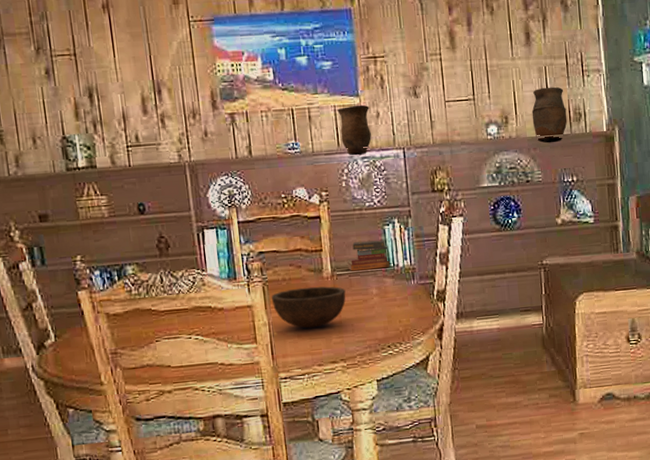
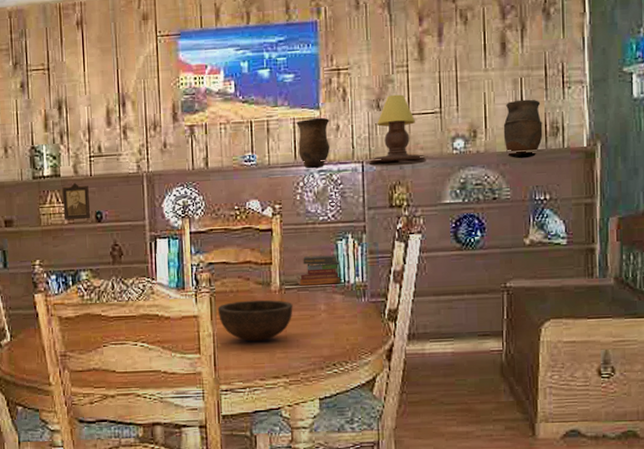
photo frame: none [100,174,133,212] -> present [62,183,91,219]
table lamp: none [409,82,464,153] -> present [368,94,427,167]

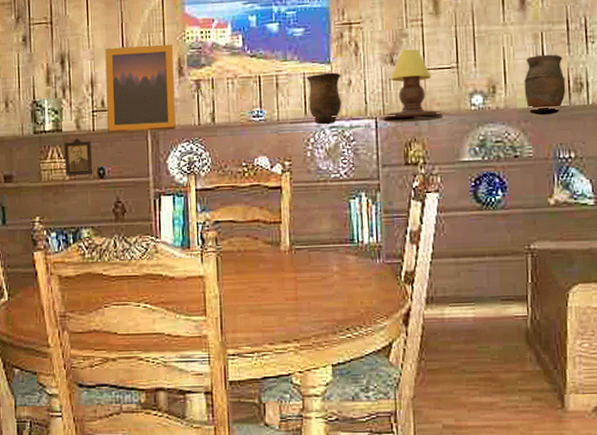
picture frame: none [101,90,171,178] -> present [105,44,176,133]
bowl: present [217,299,293,342] -> none [224,260,304,304]
books: present [296,255,341,286] -> none [307,214,355,246]

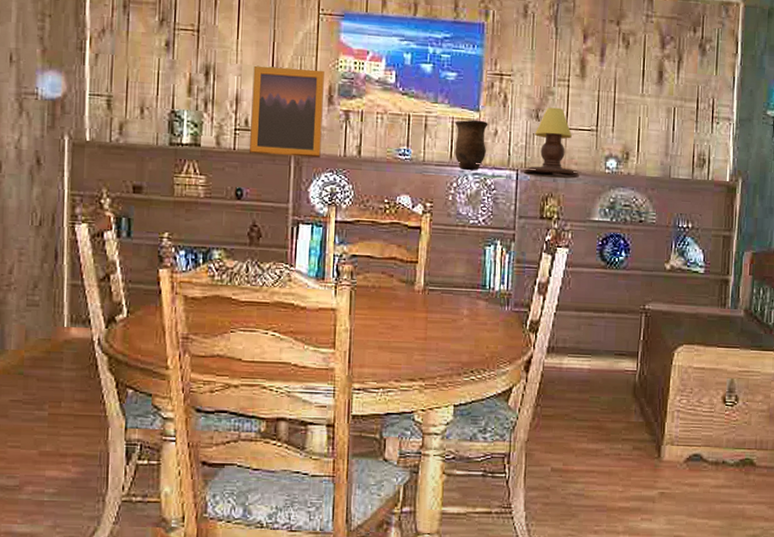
photo frame: present [64,138,93,175] -> none [200,155,231,194]
vase: present [524,54,566,116] -> none [654,128,691,186]

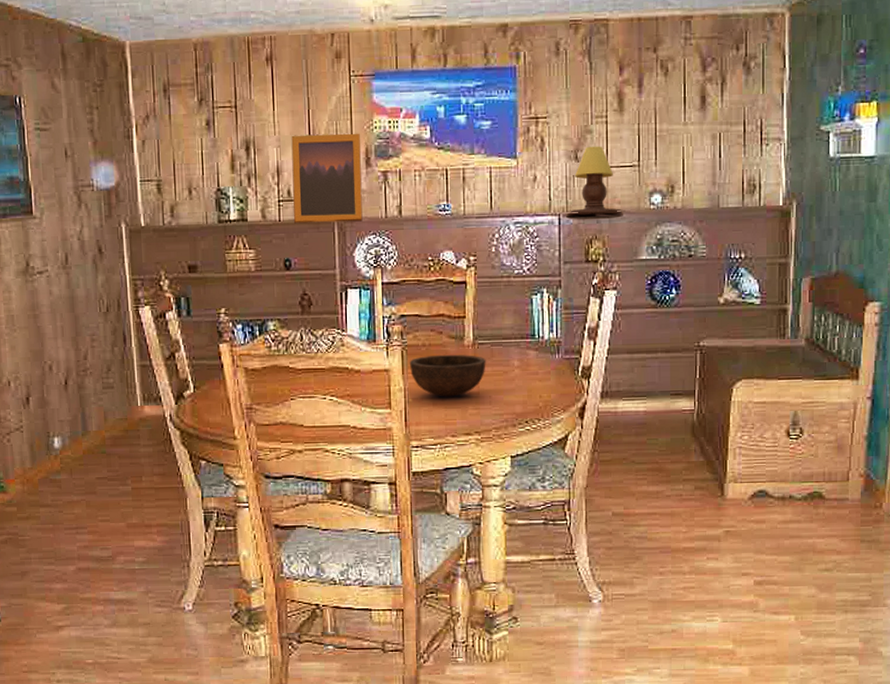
bowl: none [357,297,436,341] -> present [409,354,486,397]
ceramic vessel: present [455,119,488,171] -> none [493,167,527,220]

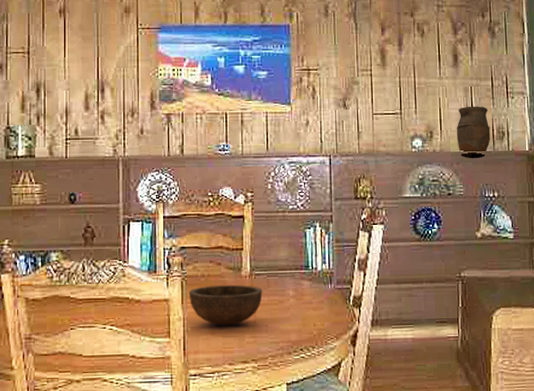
picture frame: present [291,133,363,224] -> none [80,79,146,160]
table lamp: present [565,146,624,220] -> none [335,95,389,161]
vase: none [701,155,740,216] -> present [456,106,491,159]

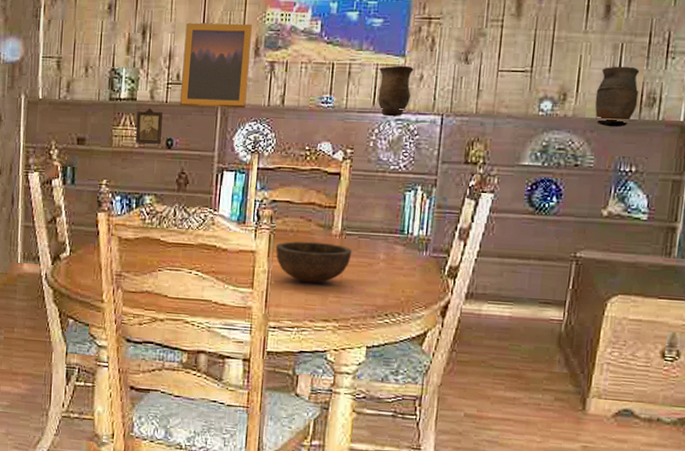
photo frame: none [36,164,64,200] -> present [135,108,163,144]
picture frame: none [80,79,146,160] -> present [180,22,252,108]
ceramic vessel: none [269,112,300,160] -> present [377,65,414,117]

